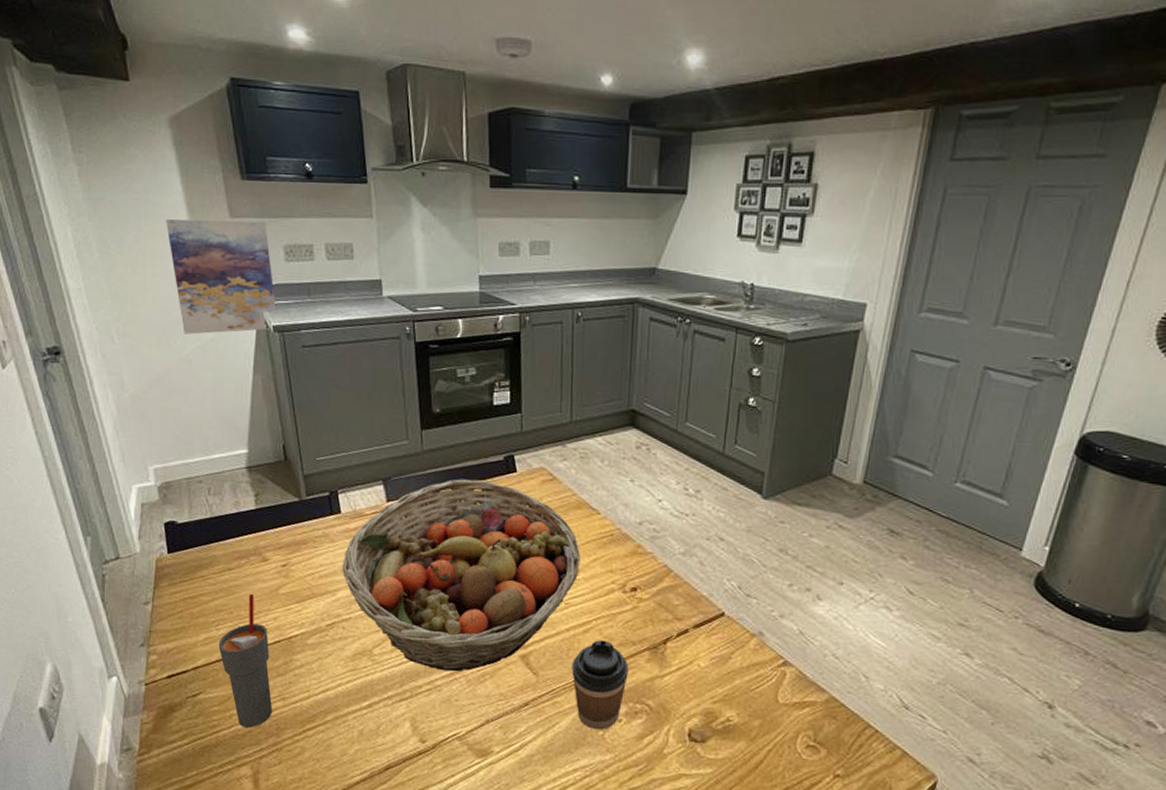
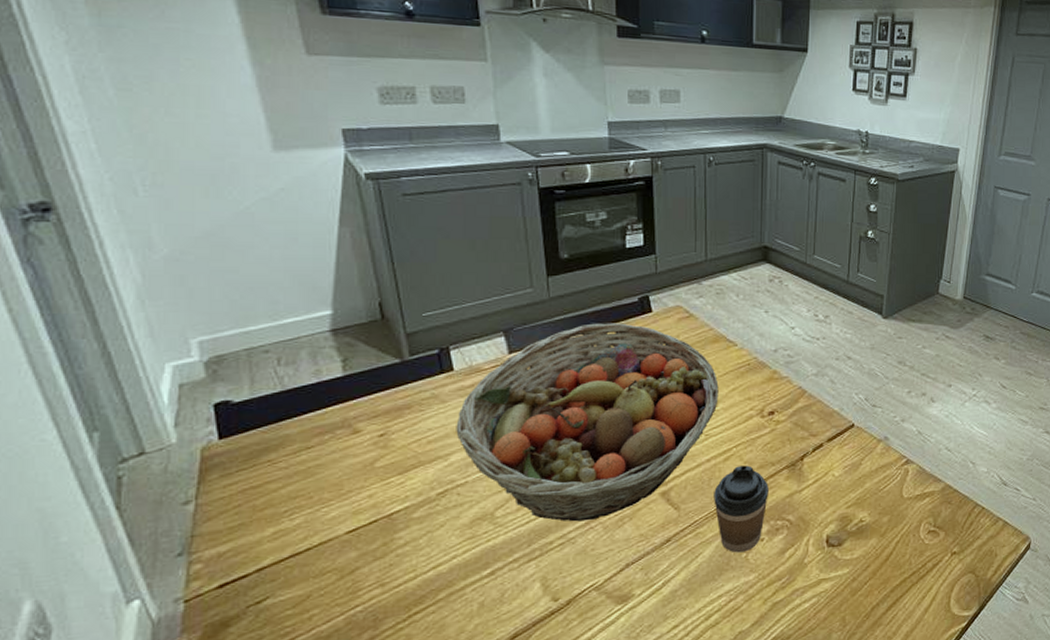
wall art: present [166,219,277,335] -> none [216,54,370,184]
cup: present [218,594,272,728] -> none [292,473,367,627]

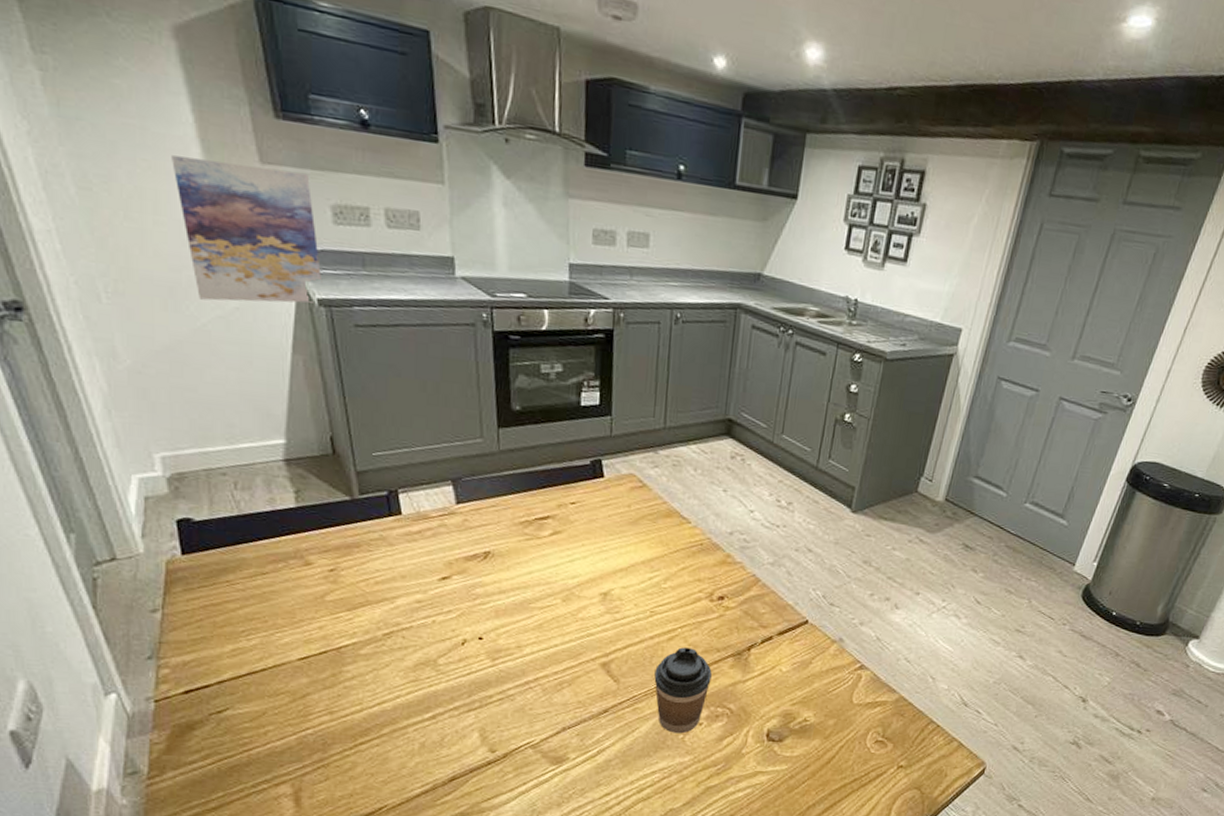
wall art: none [216,54,370,184] -> present [172,155,323,303]
fruit basket: present [456,323,719,522] -> none [402,482,668,681]

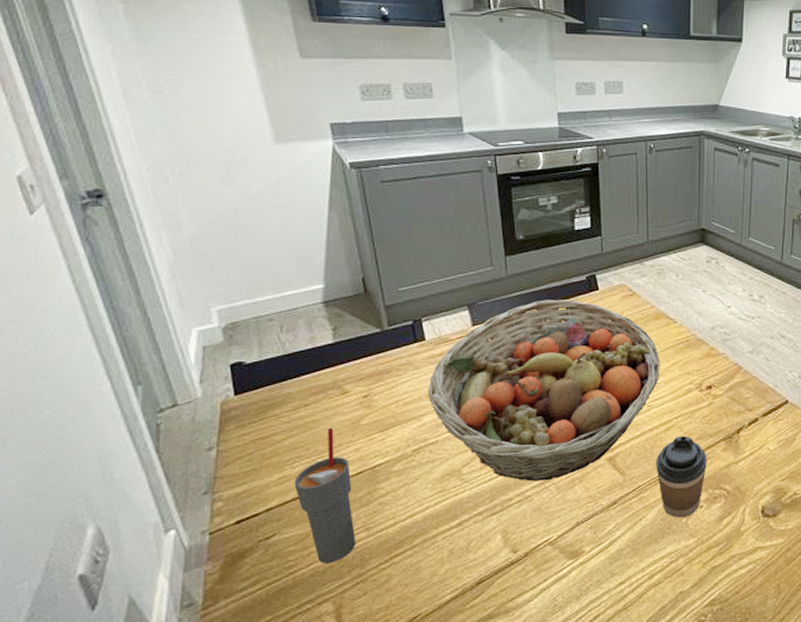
wall art: present [172,155,323,303] -> none [228,59,353,173]
cup: none [249,601,317,744] -> present [294,428,355,563]
fruit basket: none [402,482,668,681] -> present [428,299,660,482]

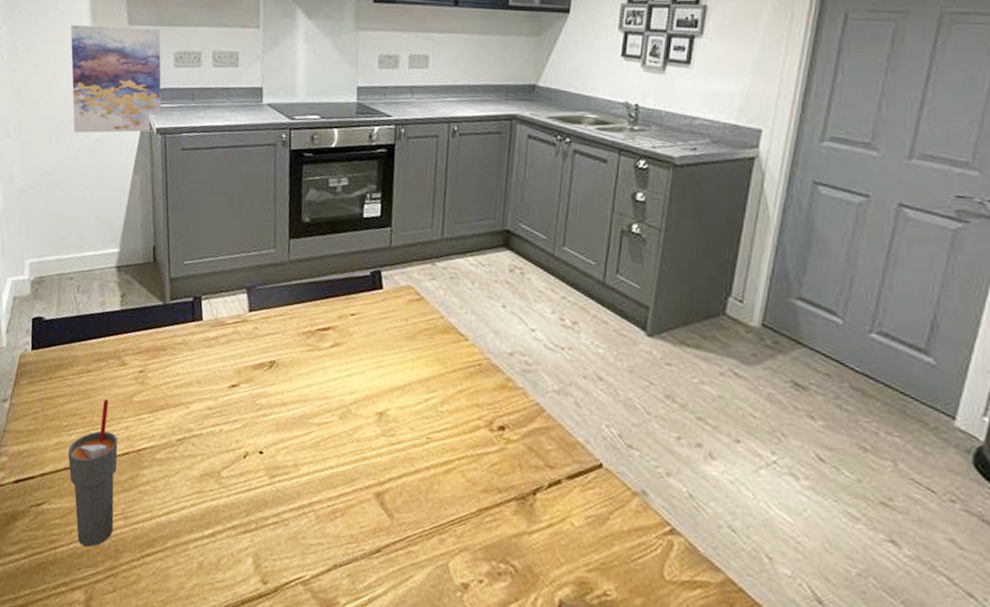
wall art: none [228,59,353,173] -> present [70,25,162,133]
fruit basket: present [428,299,660,482] -> none [198,292,445,506]
coffee cup: present [656,436,707,518] -> none [430,483,493,591]

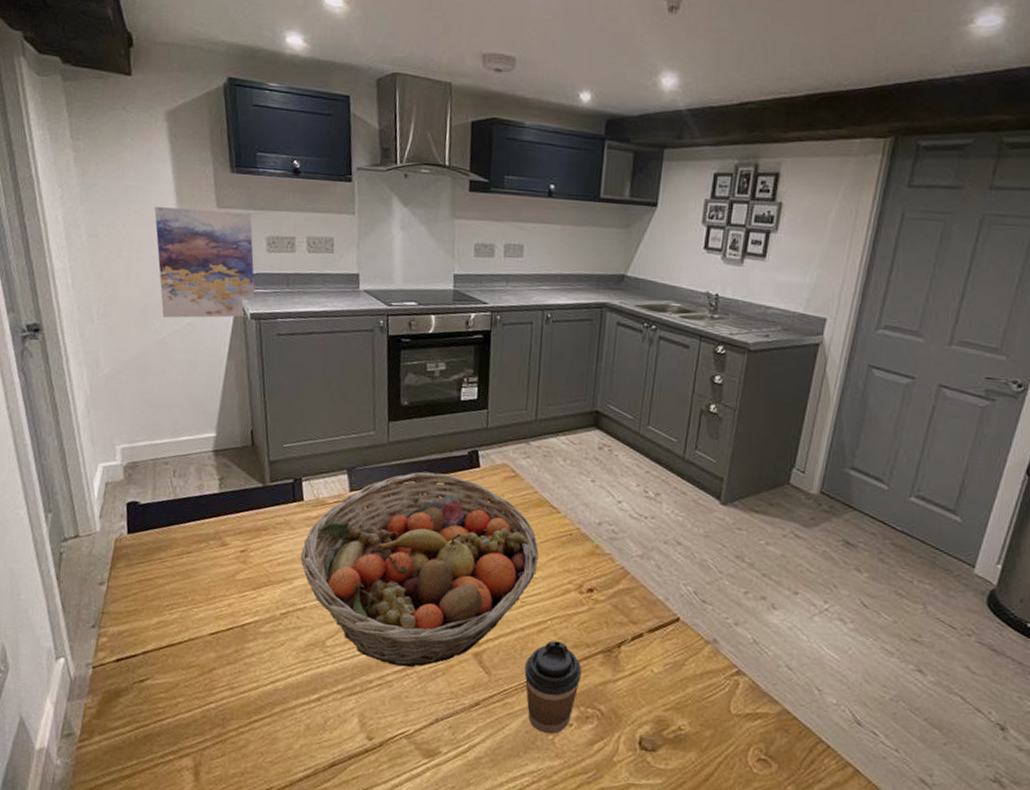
cup: present [67,399,118,547] -> none [170,579,222,718]
fruit basket: none [198,292,445,506] -> present [300,471,539,668]
coffee cup: none [430,483,493,591] -> present [524,640,582,735]

